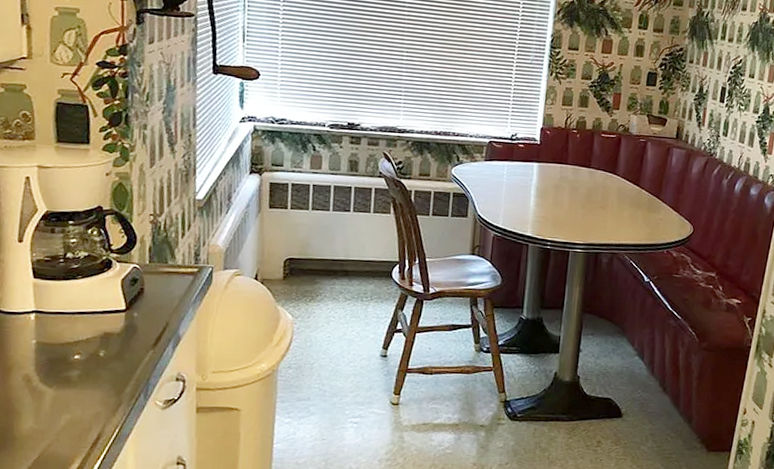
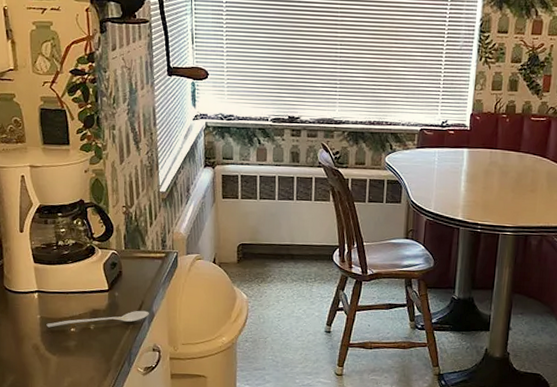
stirrer: none [43,333,174,355] -> present [46,310,149,328]

